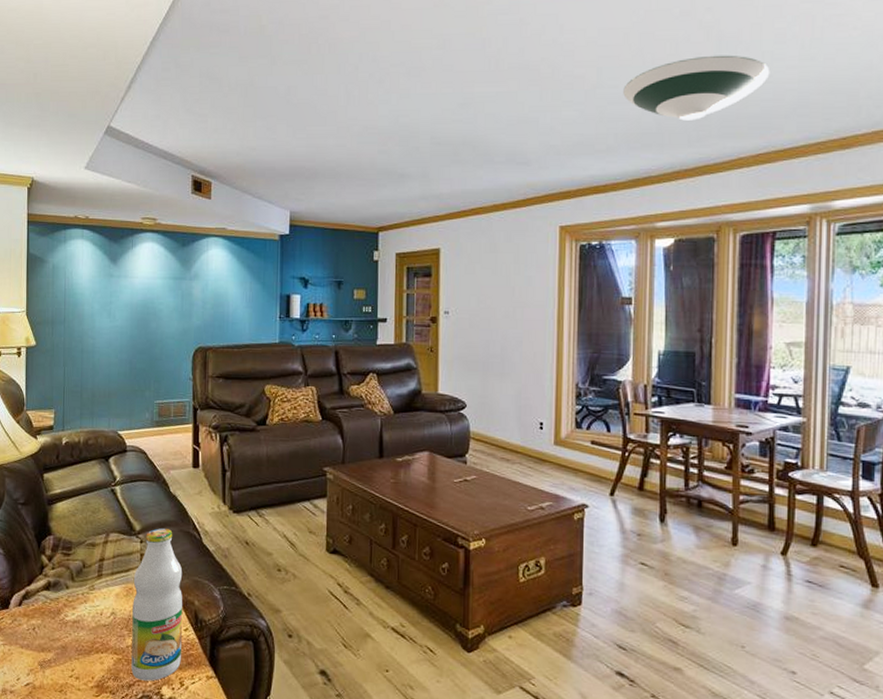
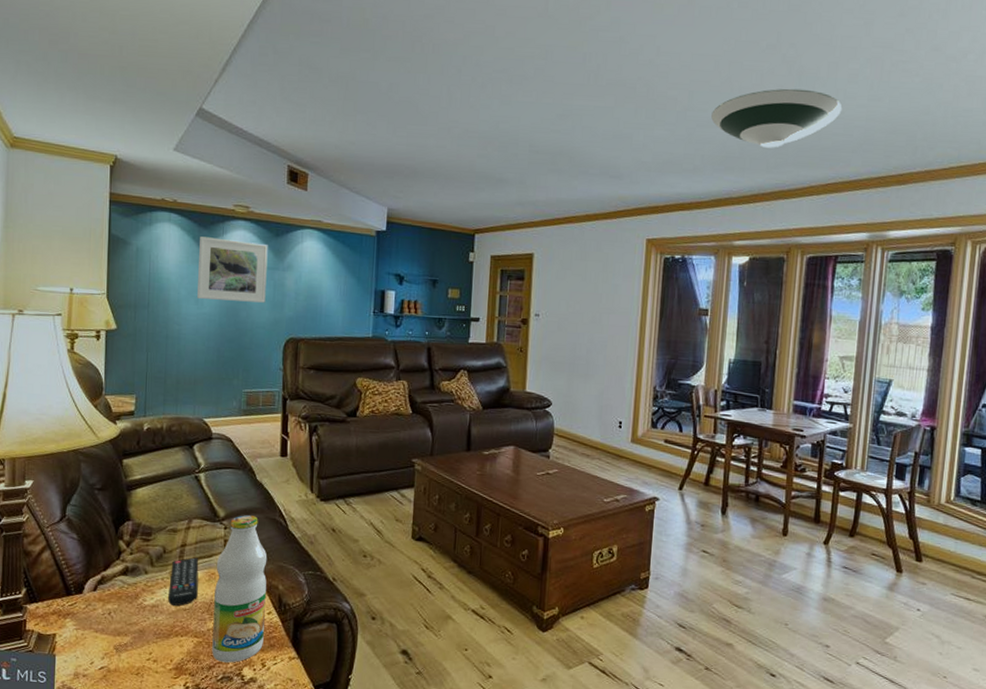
remote control: none [89,572,117,622] -> present [168,557,199,606]
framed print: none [110,251,175,313] -> present [197,236,268,303]

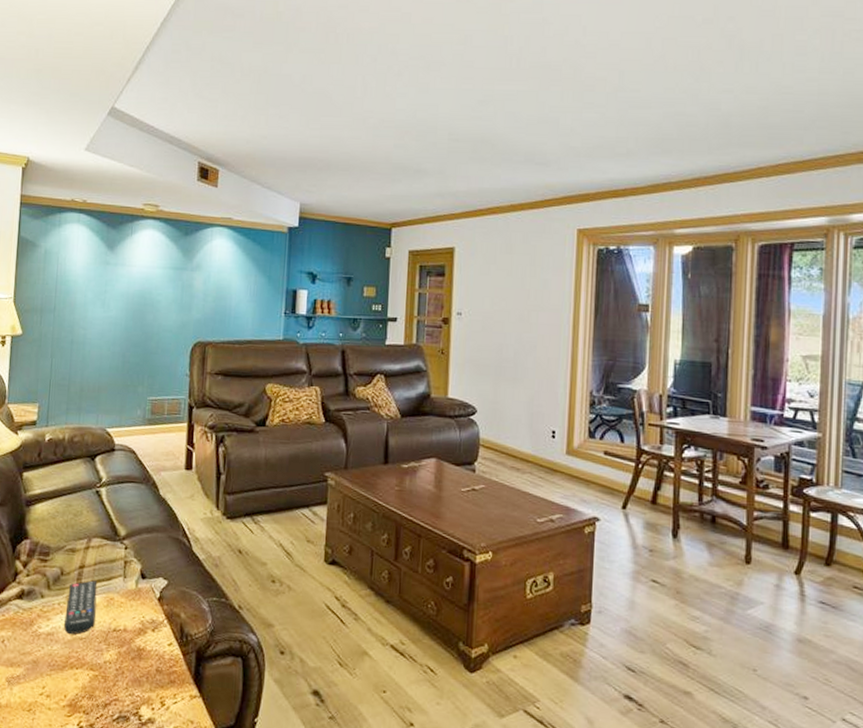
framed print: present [197,236,268,303] -> none [104,237,177,305]
bottle: present [212,515,268,663] -> none [108,534,170,701]
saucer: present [711,88,843,148] -> none [645,64,791,128]

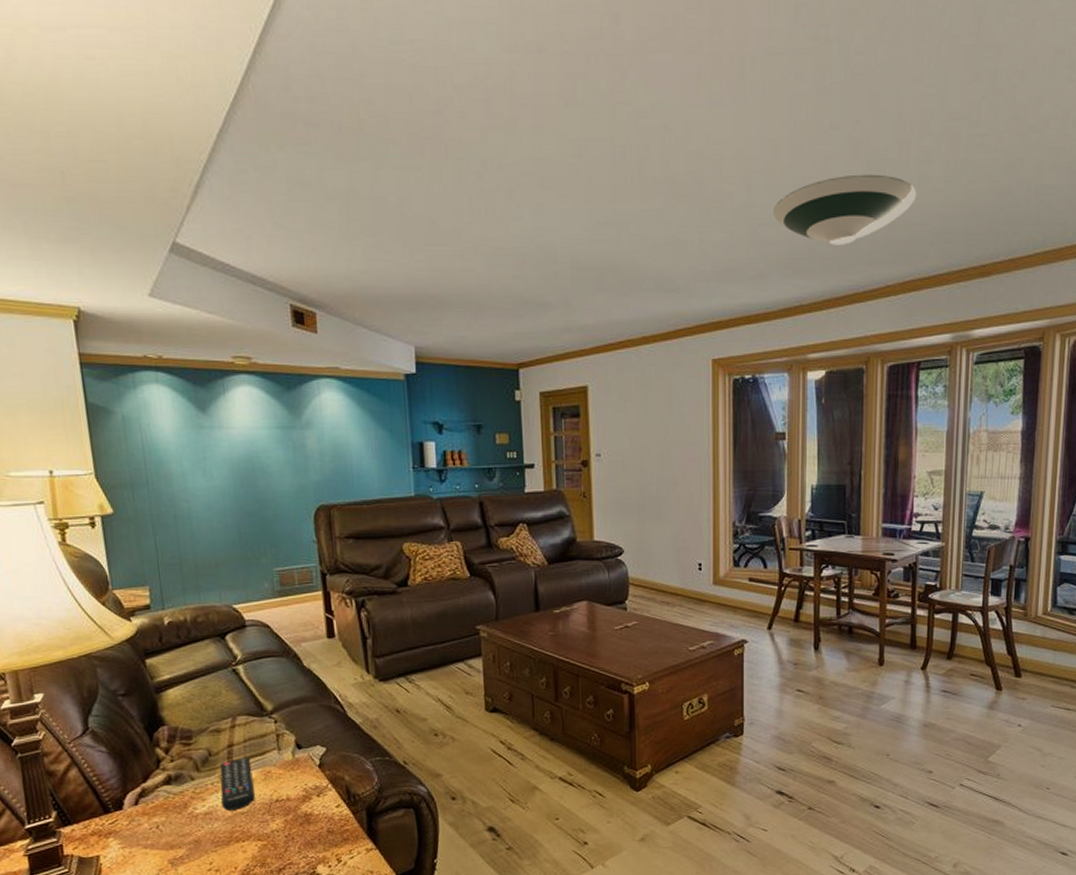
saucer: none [645,64,791,128] -> present [774,174,917,245]

